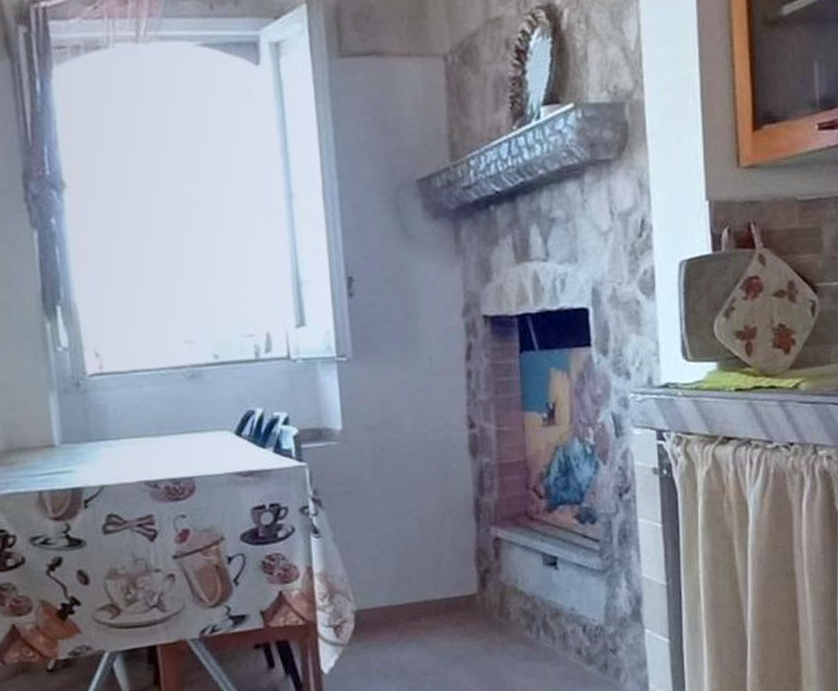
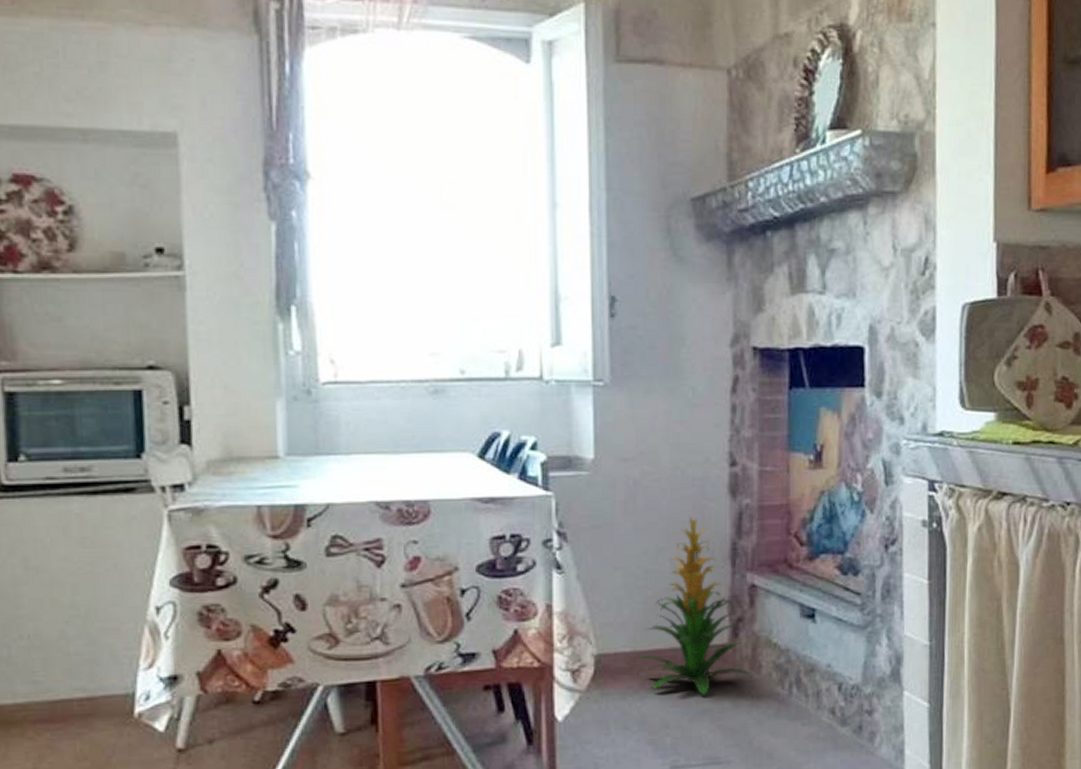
indoor plant: none [393,477,503,644] -> present [637,516,754,696]

